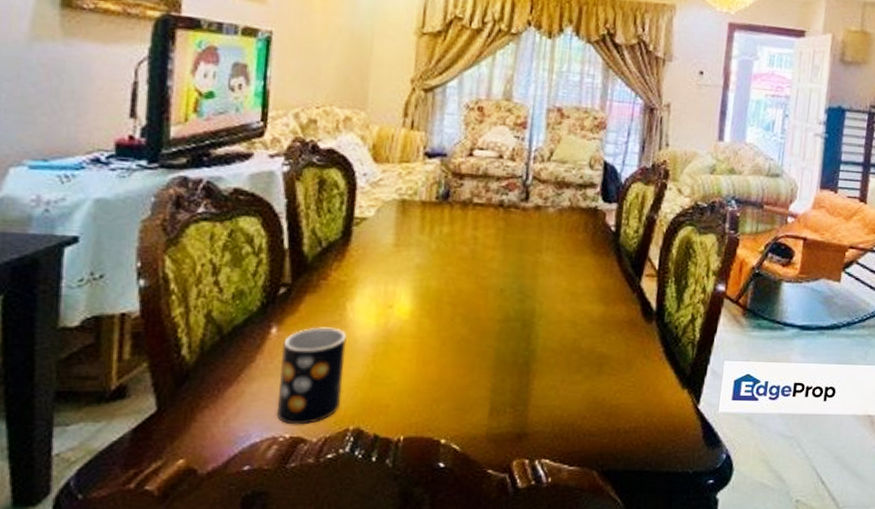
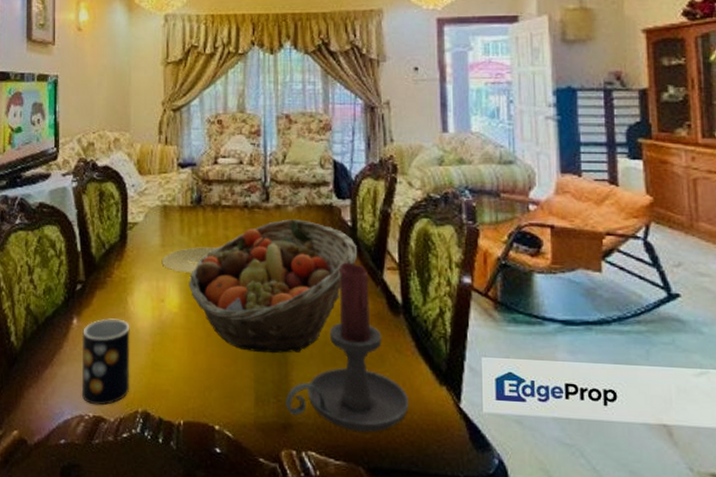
plate: none [393,248,465,277] -> present [161,247,219,273]
fruit basket: none [424,221,618,362] -> present [188,219,358,354]
candle holder: none [523,268,650,437] -> present [286,262,409,433]

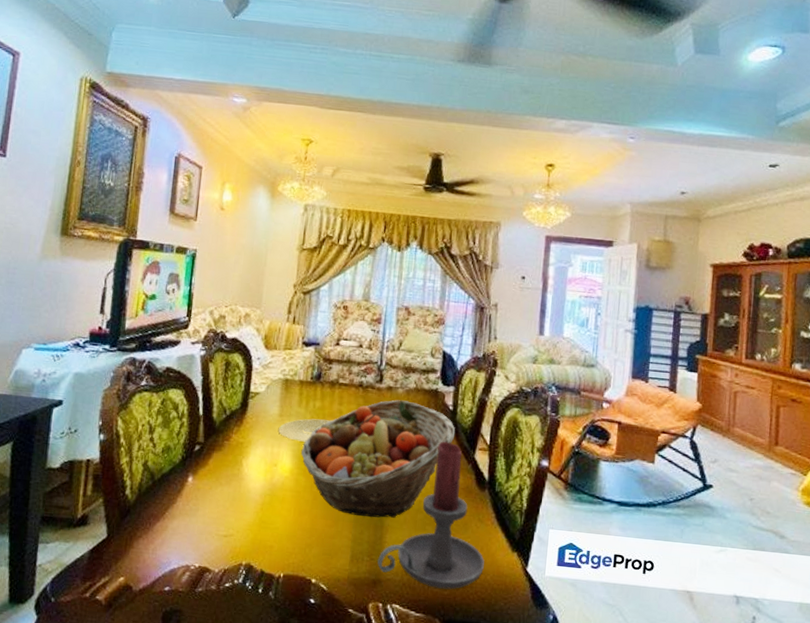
mug: present [81,318,130,406] -> none [190,478,242,557]

